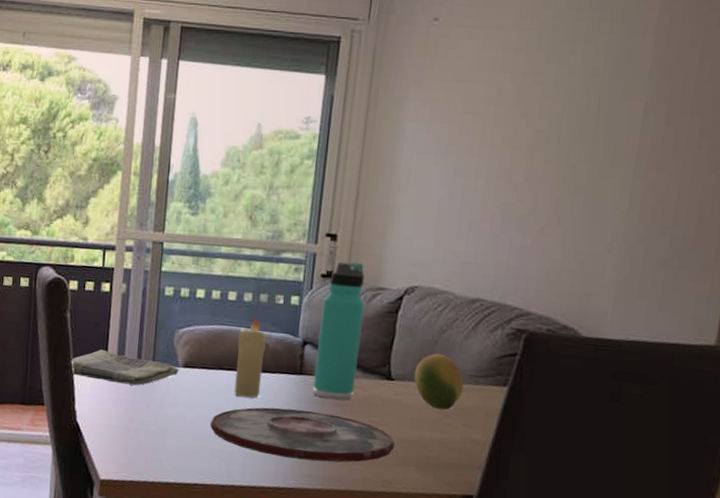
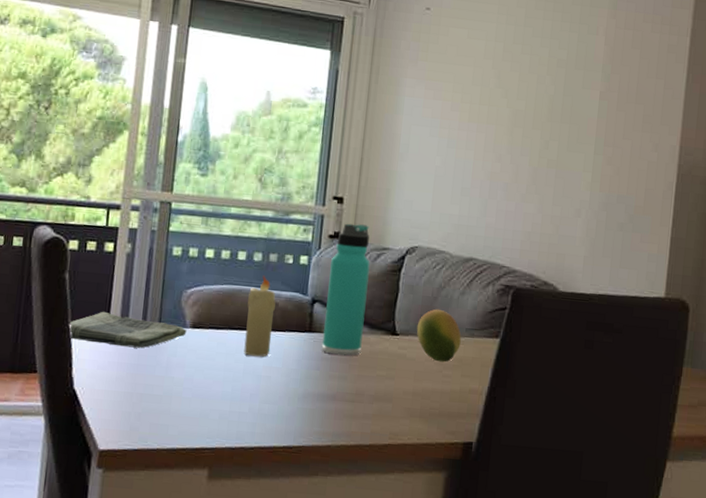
plate: present [210,407,395,463] -> none [219,366,400,418]

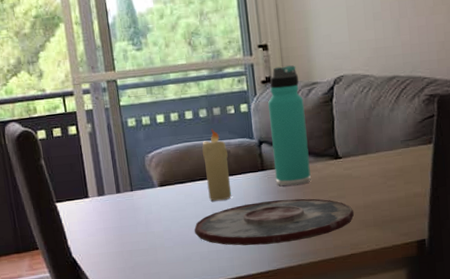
dish towel: present [70,311,187,348] -> none [56,186,156,216]
plate: none [219,366,400,418] -> present [194,198,354,246]
fruit: present [416,309,461,362] -> none [356,128,399,175]

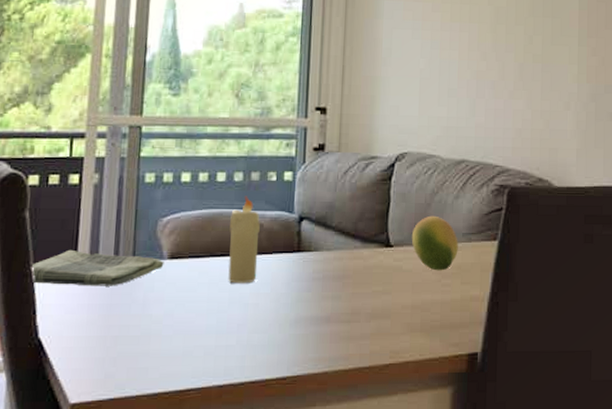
dish towel: none [56,186,156,216] -> present [32,249,164,286]
plate: present [194,198,354,246] -> none [203,290,399,343]
thermos bottle: present [268,65,311,186] -> none [313,134,359,273]
fruit: none [356,128,399,175] -> present [411,215,458,271]

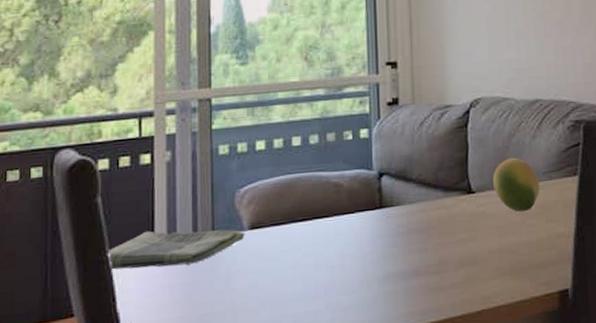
candle: present [228,195,260,284] -> none [309,157,341,247]

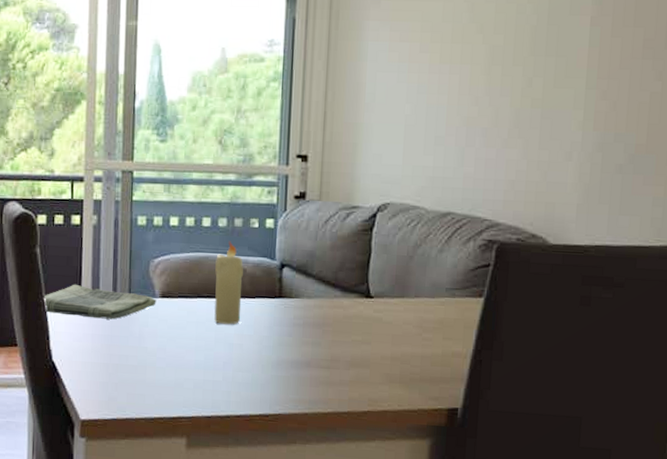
candle: none [309,157,341,247] -> present [214,241,243,325]
fruit: present [492,157,540,212] -> none [392,268,441,325]

